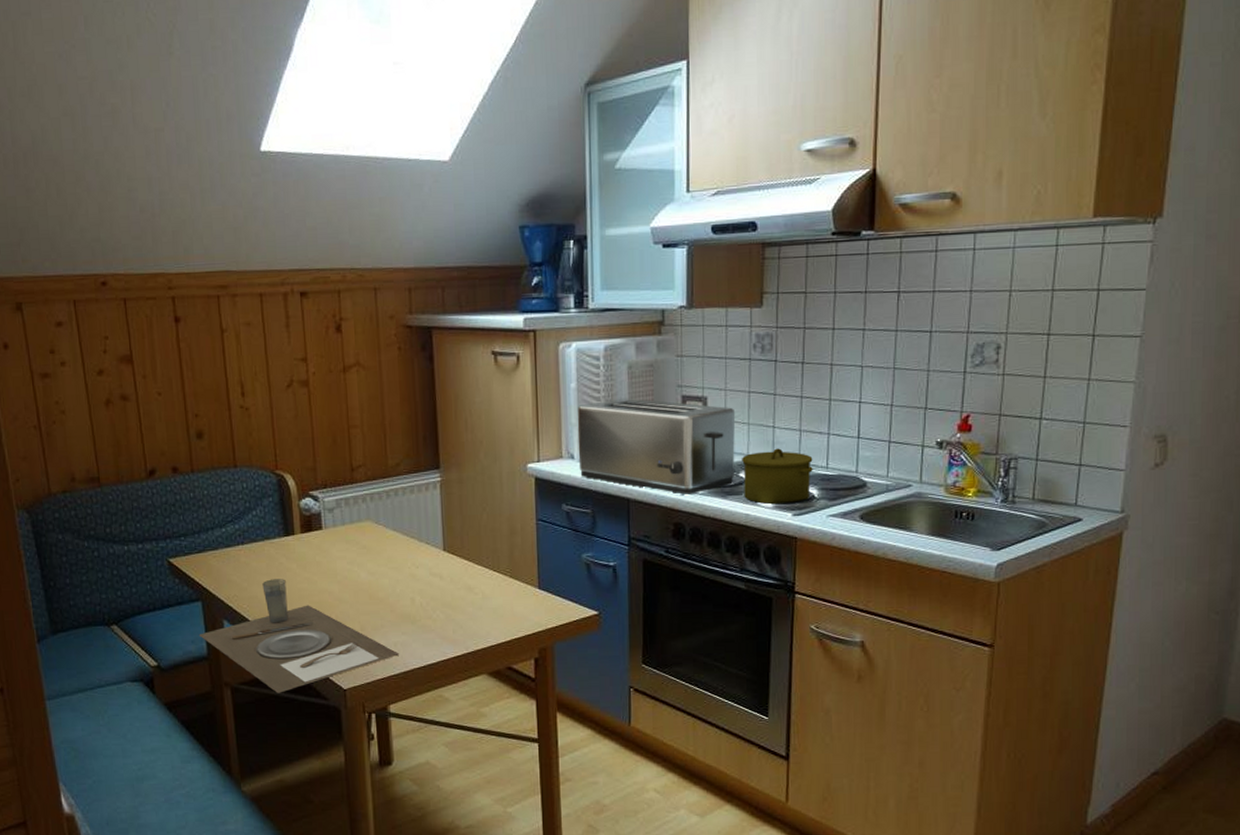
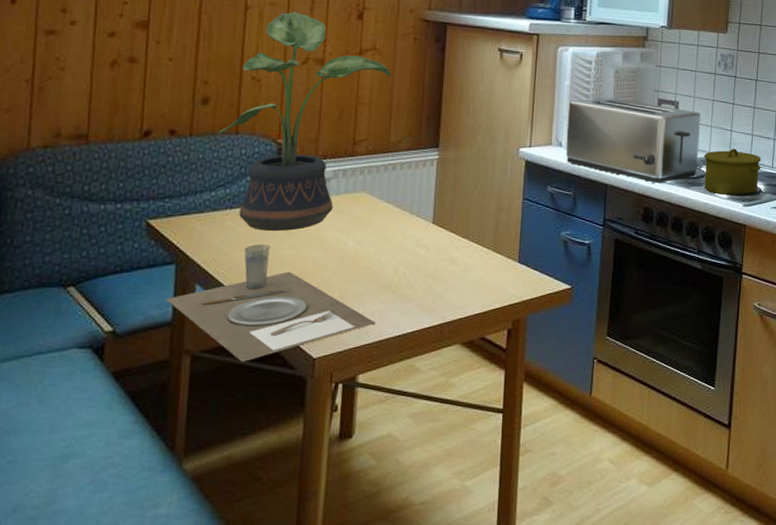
potted plant: none [216,330,380,566] -> present [217,12,391,232]

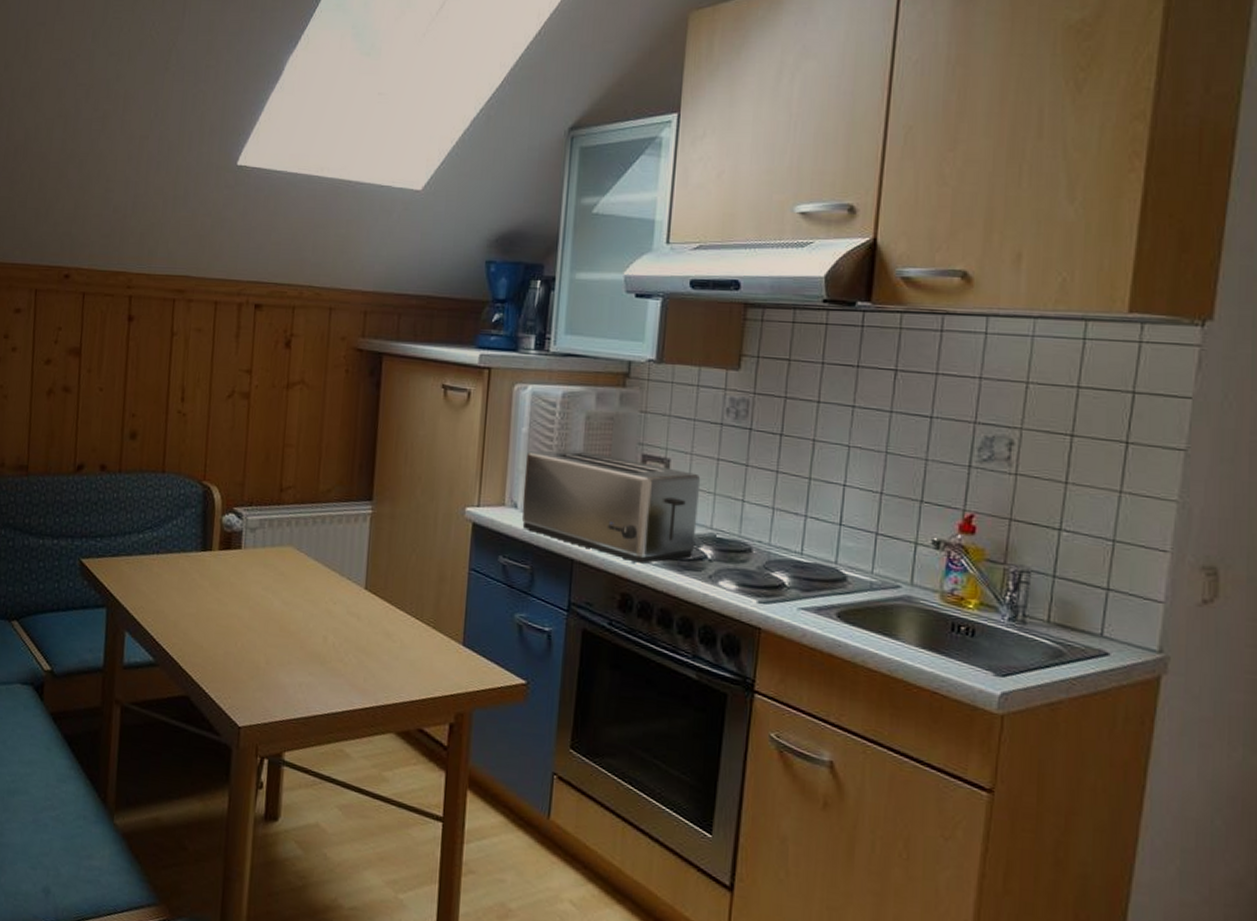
place setting: present [165,244,377,362] -> none [97,594,304,721]
potted plant: present [217,12,391,232] -> none [144,338,321,584]
cooking pot: present [704,148,761,196] -> none [703,525,786,589]

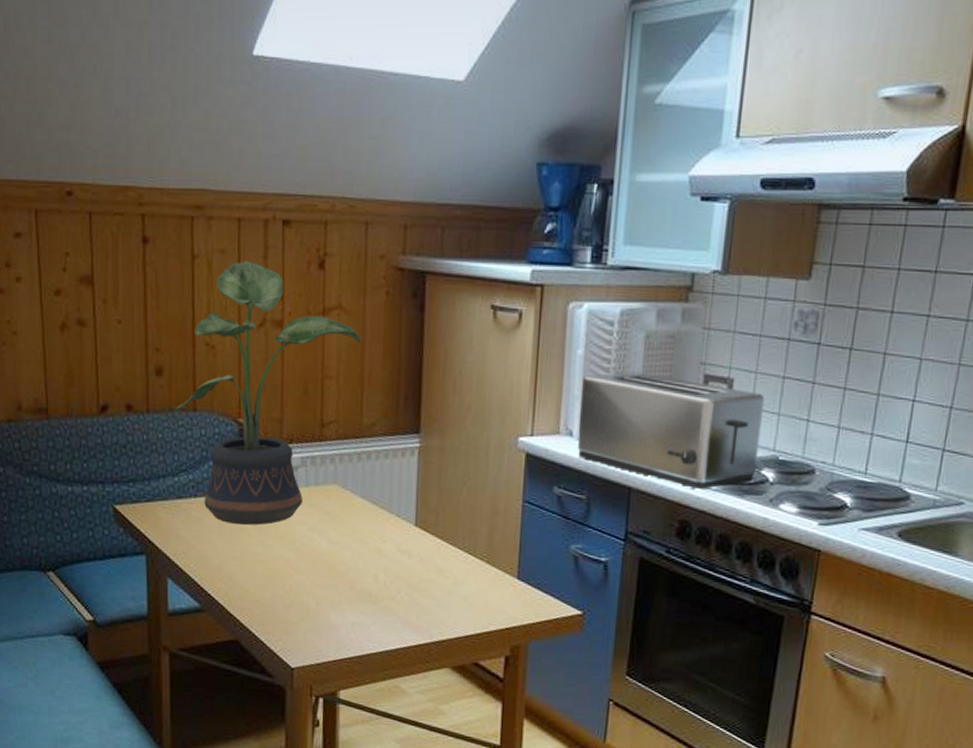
potted plant: none [144,338,321,584] -> present [174,260,361,526]

